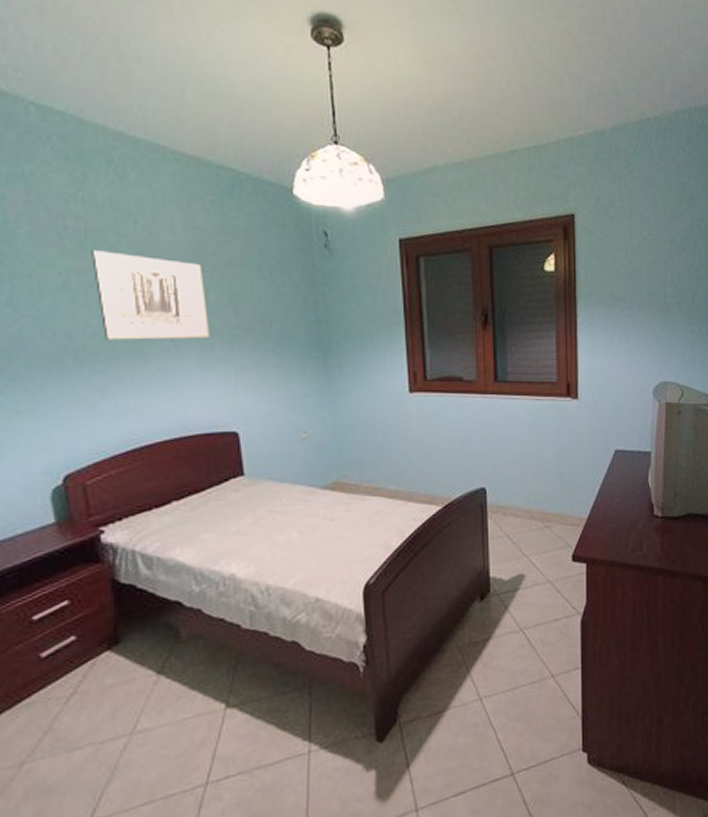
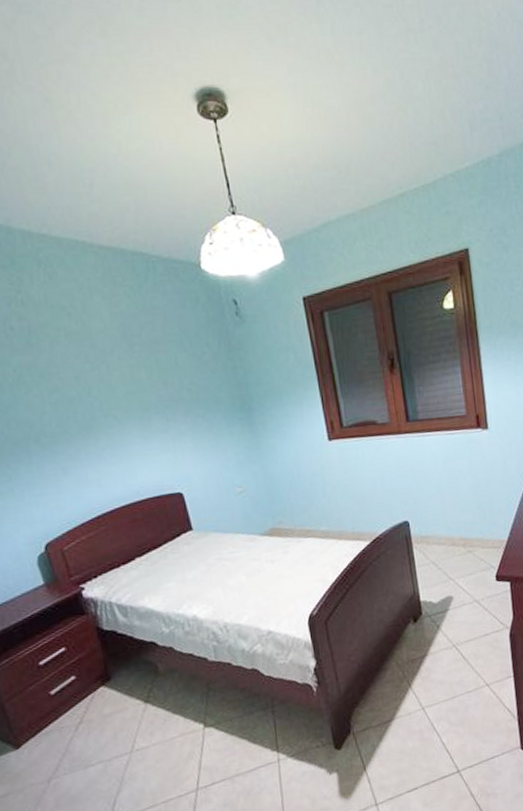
wall art: present [92,250,210,340] -> none [37,345,147,424]

